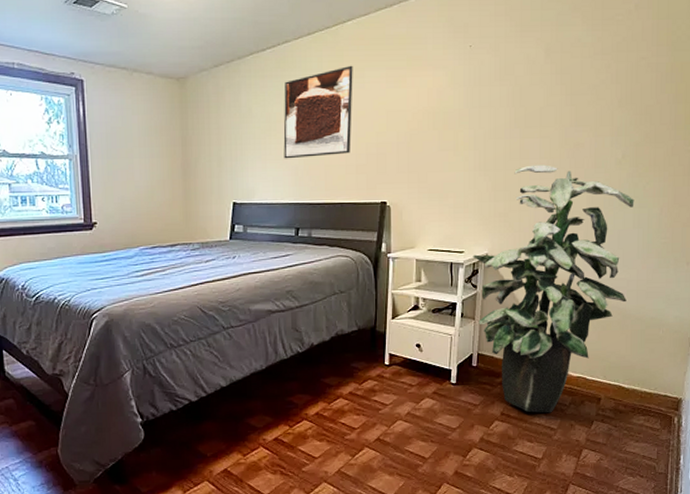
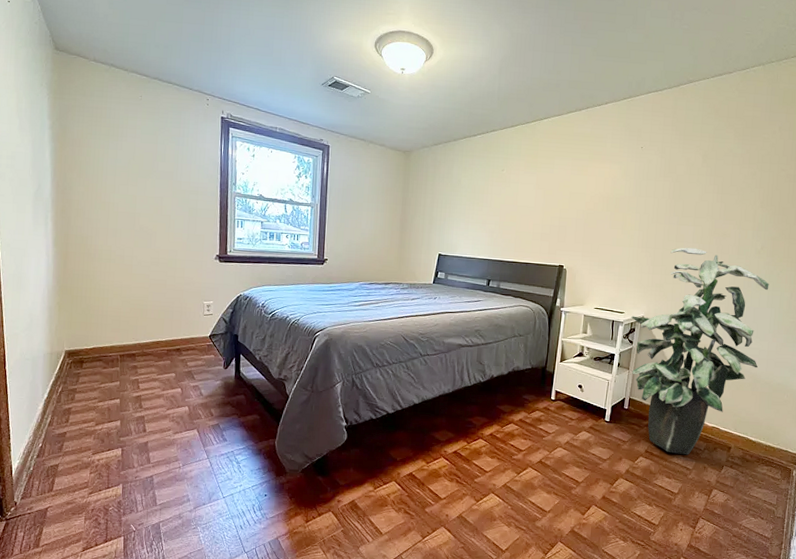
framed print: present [283,65,353,159] -> none [483,153,545,224]

